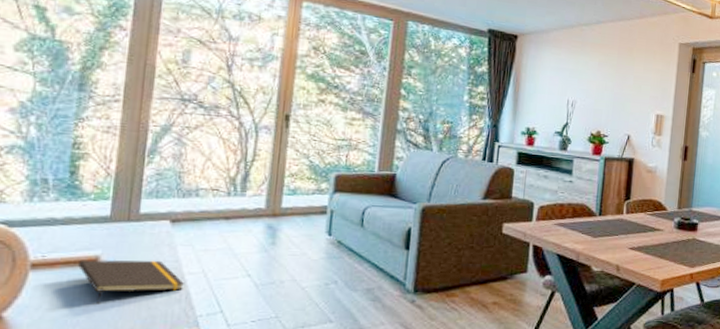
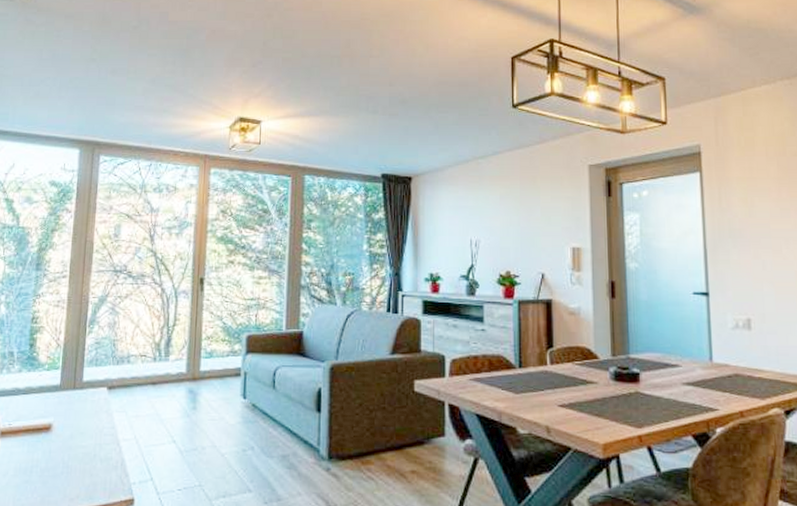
notepad: present [78,259,184,305] -> none [36,427,119,471]

